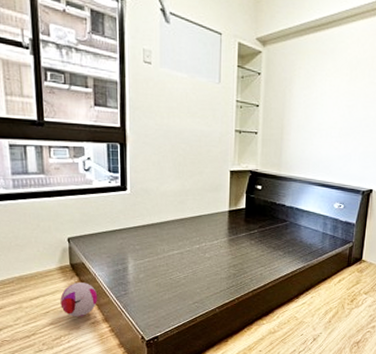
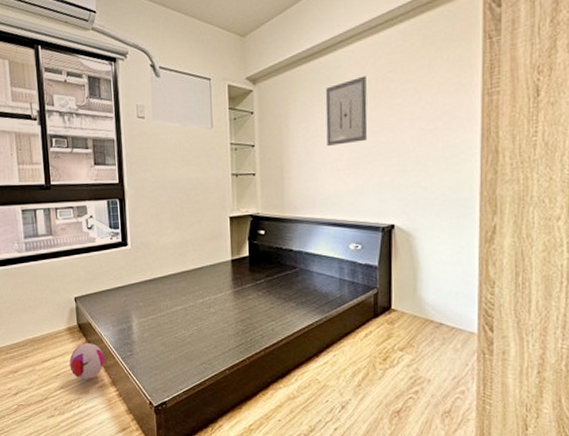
wall art: none [324,53,365,114] -> present [325,76,368,146]

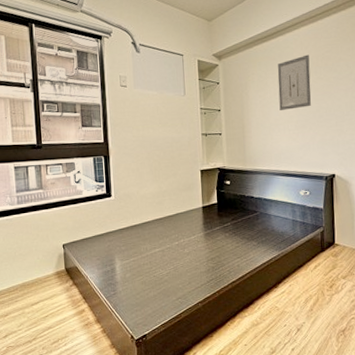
plush toy: present [69,343,105,380] -> none [57,285,90,320]

